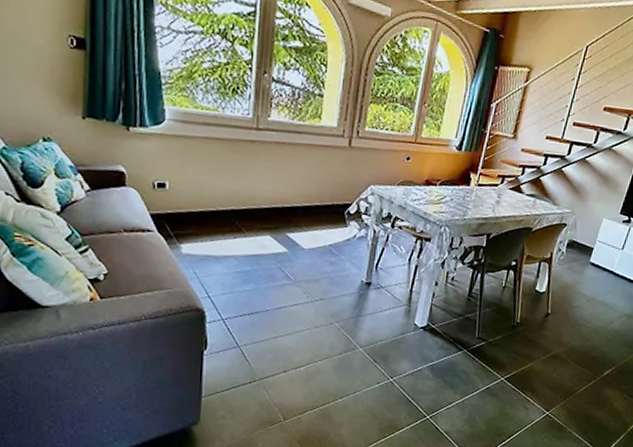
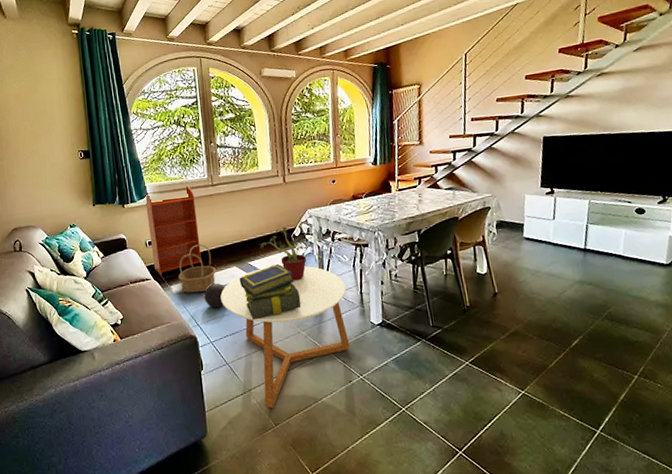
bookcase: none [160,115,231,229] -> present [144,186,202,276]
basket: none [191,199,245,258] -> present [178,244,217,293]
decorative ball: none [222,250,252,281] -> present [204,283,226,308]
coffee table: none [243,243,396,402] -> present [220,265,350,409]
stack of books: none [270,241,342,302] -> present [239,263,301,320]
potted plant: none [304,199,358,266] -> present [260,227,307,281]

